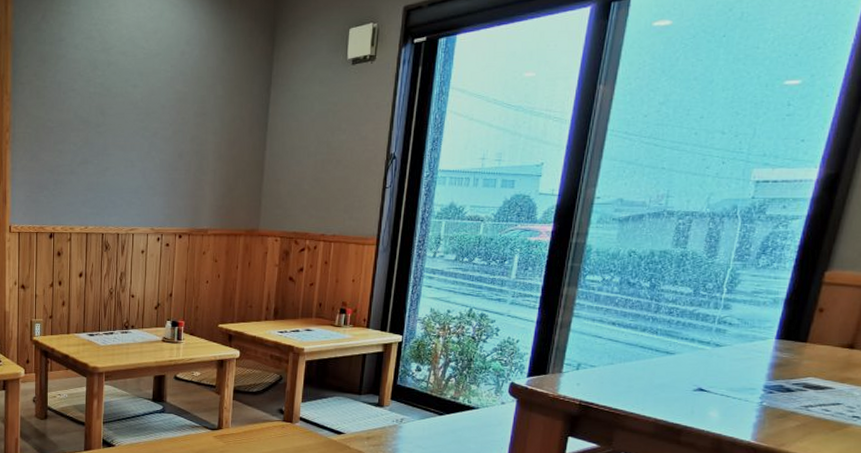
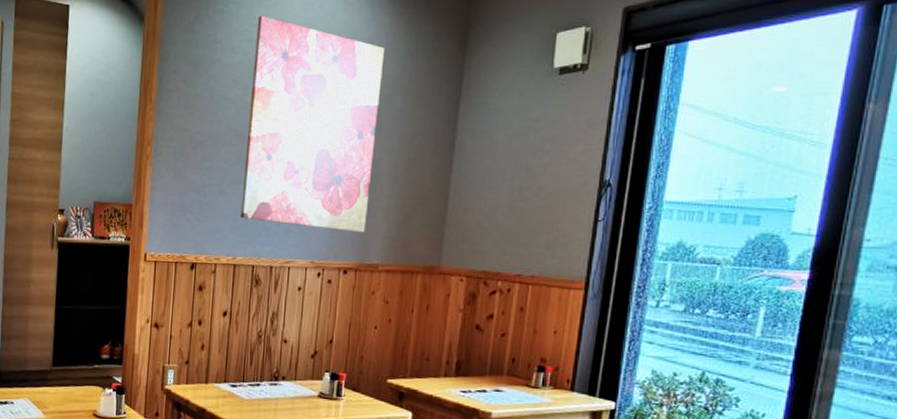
wall art: none [90,16,206,203] -> present [241,16,385,233]

